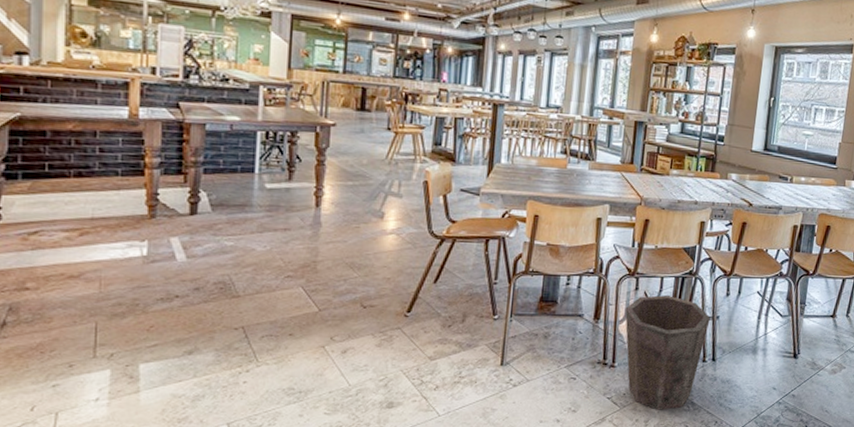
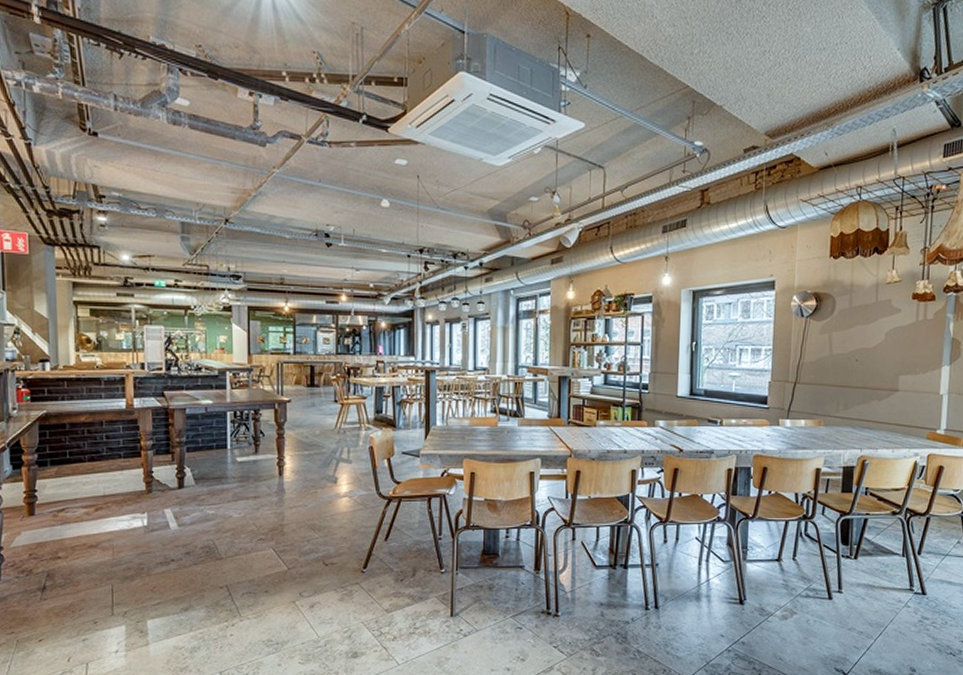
waste bin: present [625,295,711,410] -> none [564,545,650,659]

